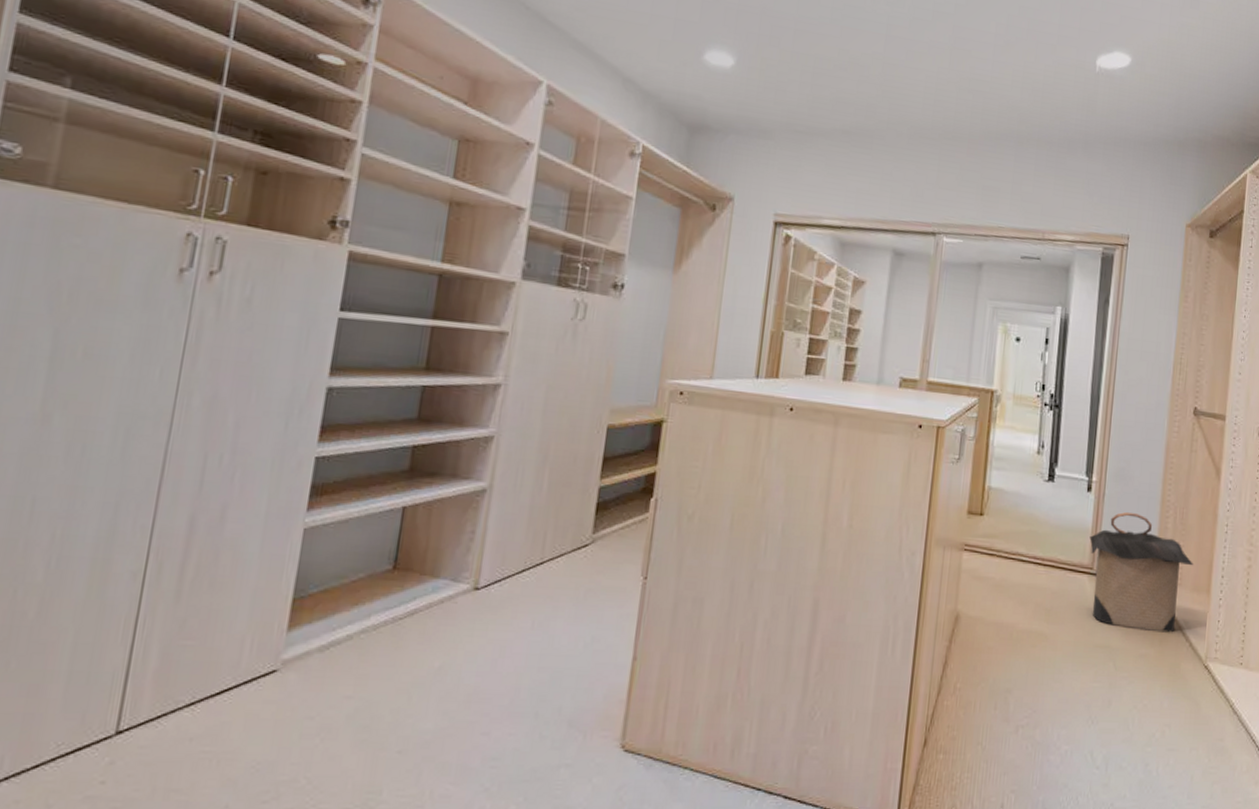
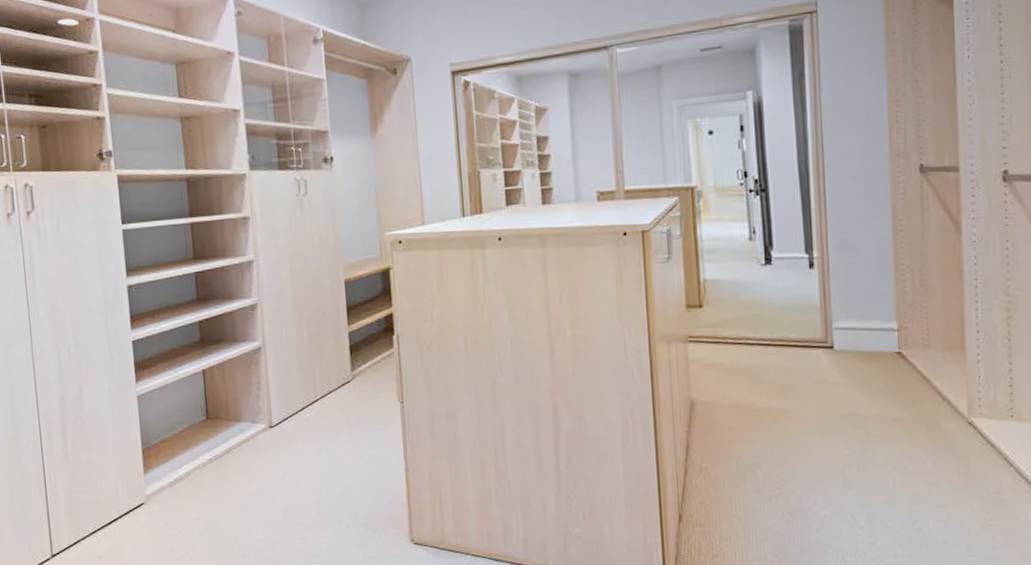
laundry hamper: present [1089,512,1193,633] -> none [819,282,941,395]

